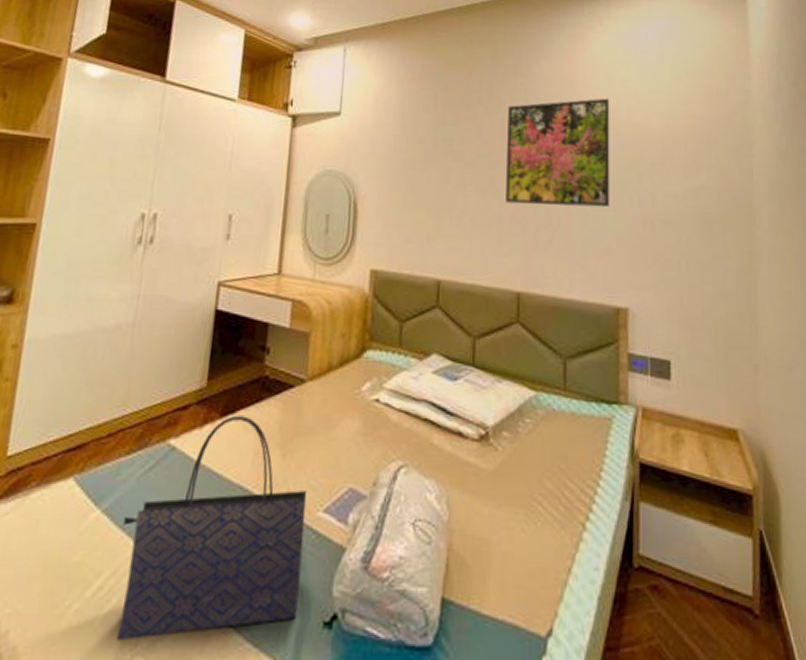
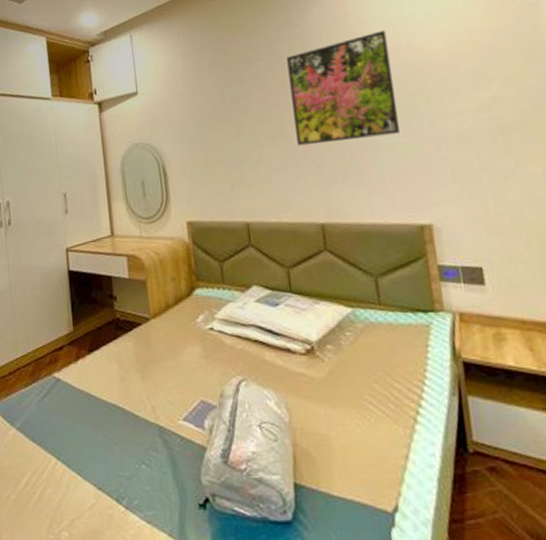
tote bag: present [116,415,308,641] -> none [33,351,177,520]

